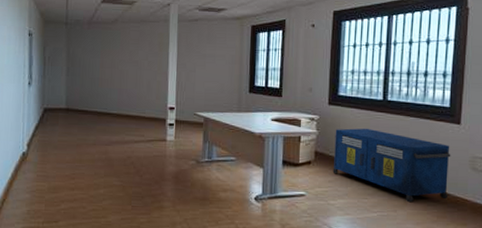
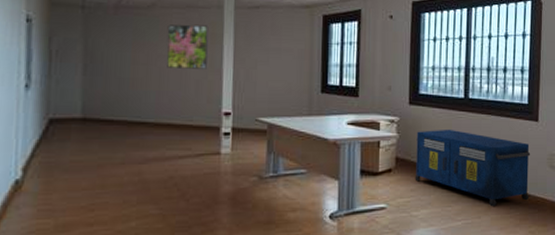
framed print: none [126,35,158,72] -> present [167,24,209,69]

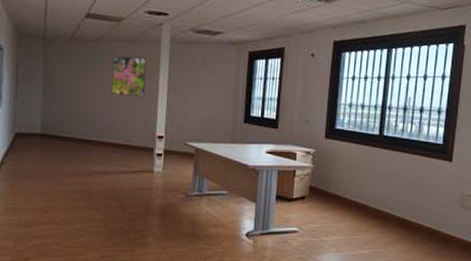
storage cabinet: present [415,129,531,207] -> none [326,163,442,240]

